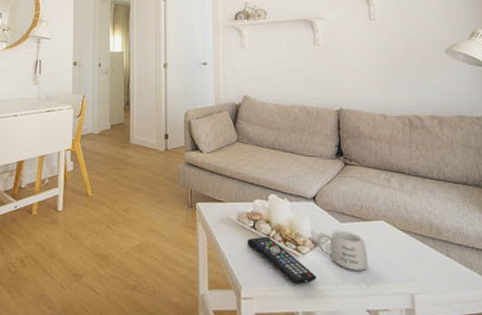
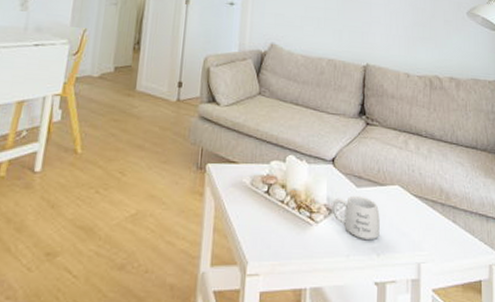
remote control: present [246,236,317,285] -> none [258,203,328,258]

